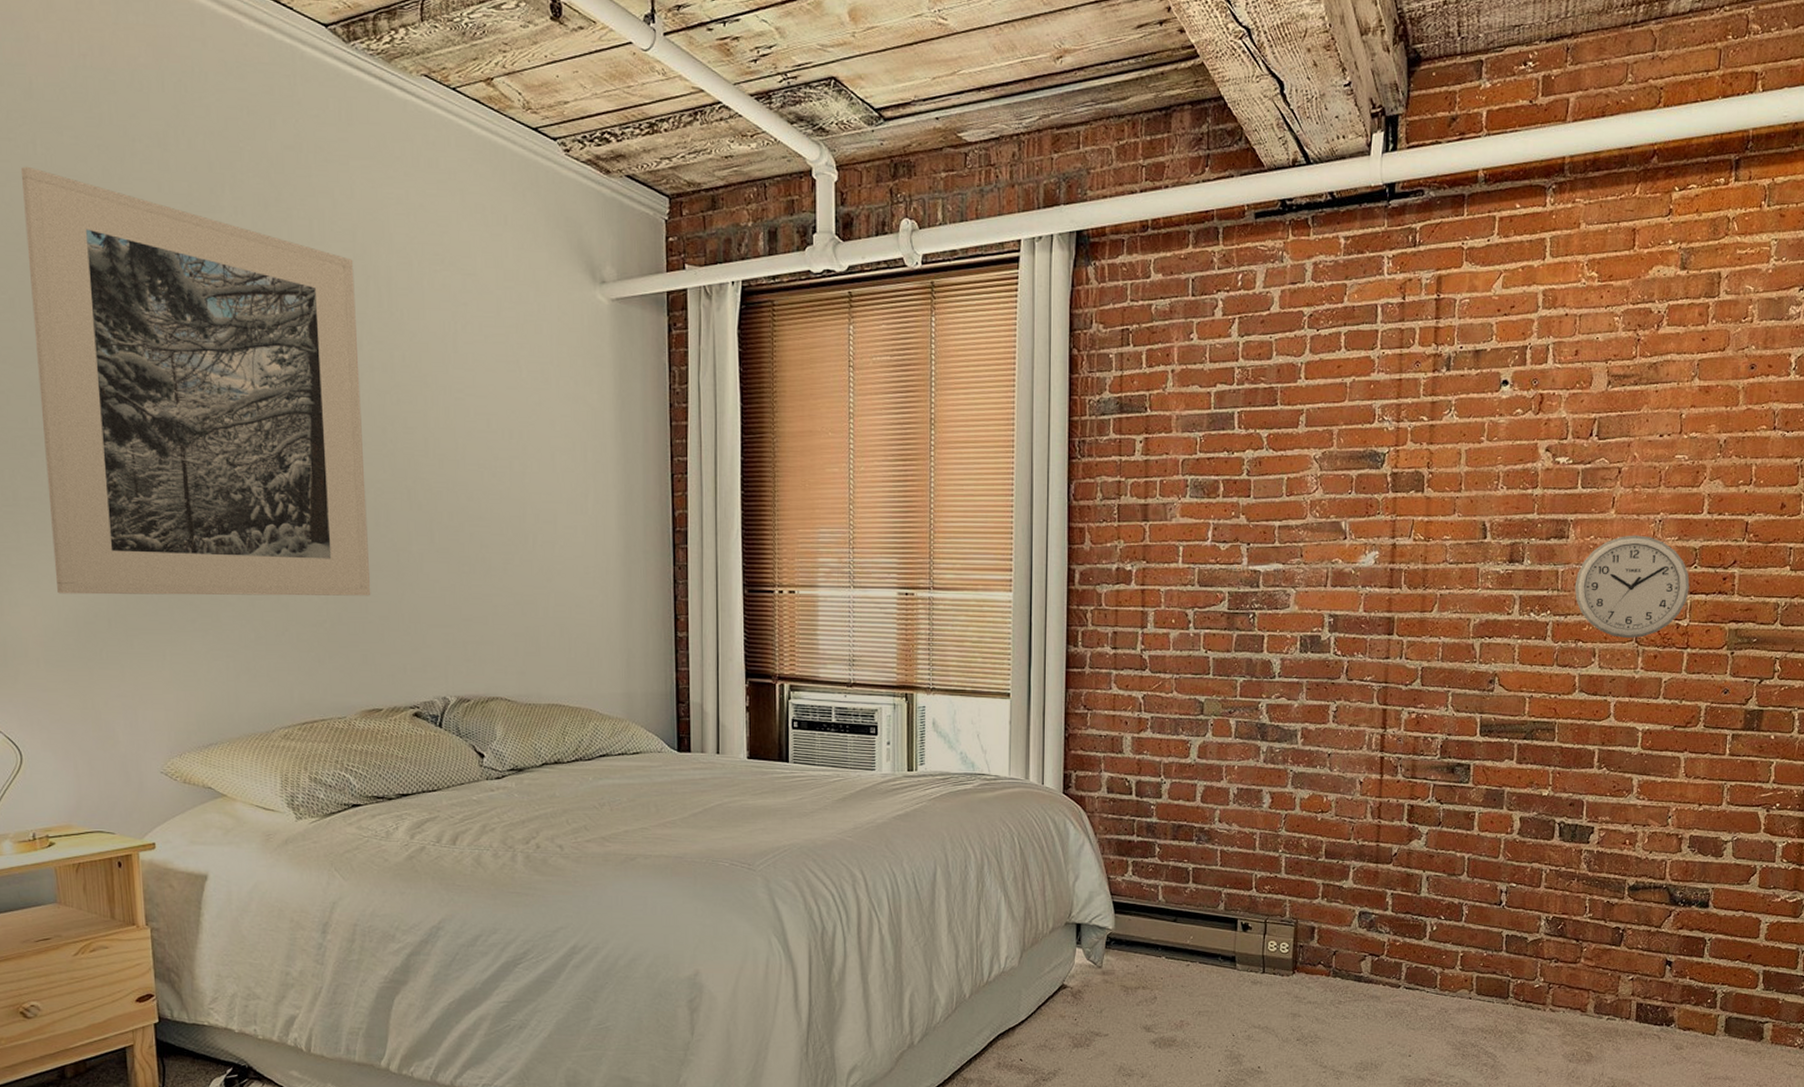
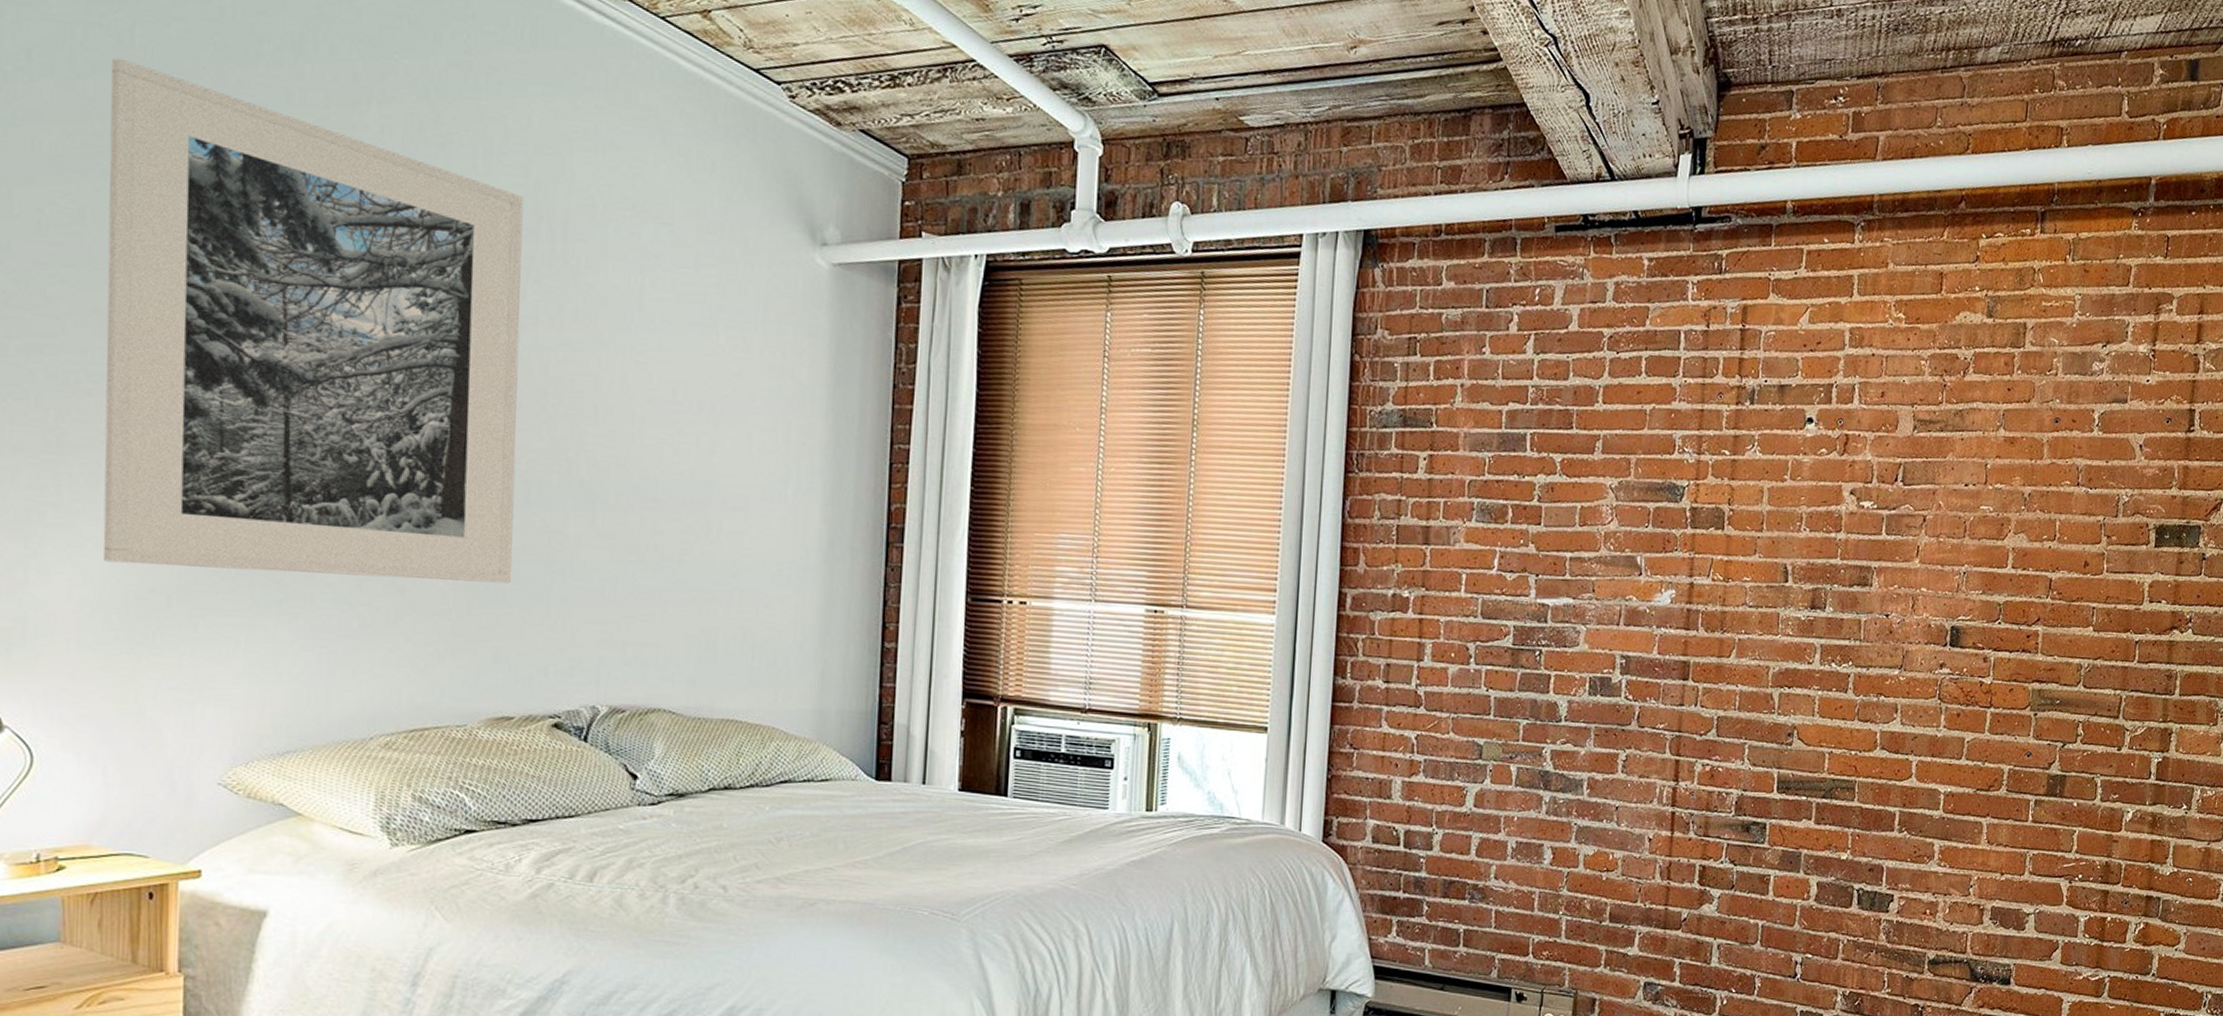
wall clock: present [1574,535,1690,639] -> none [1877,586,1994,695]

